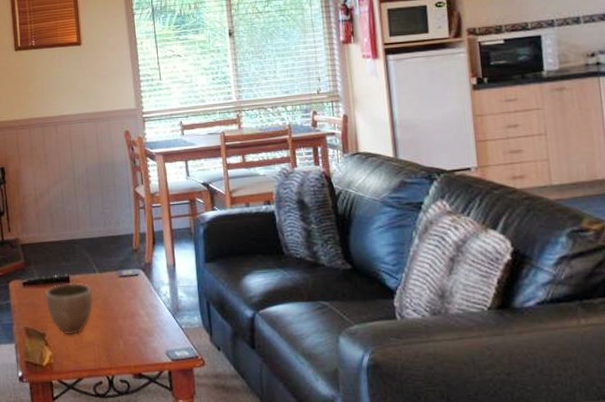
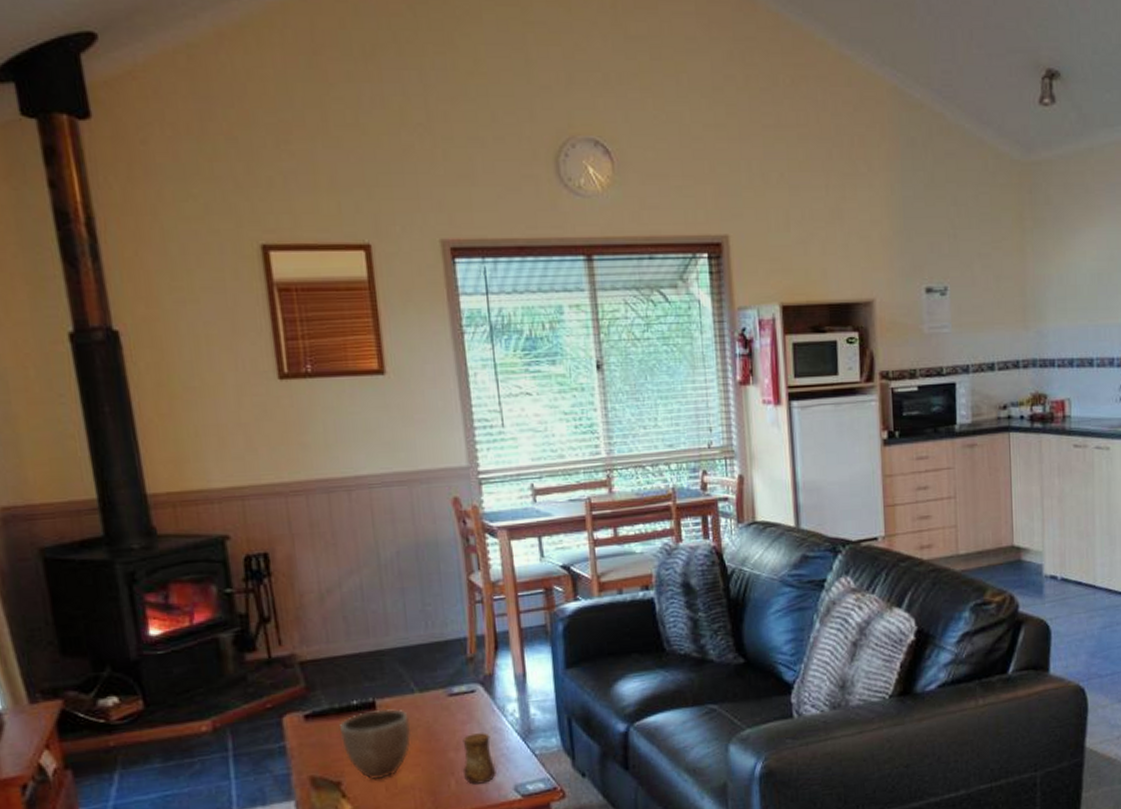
cup: none [128,307,153,347] -> present [462,732,497,785]

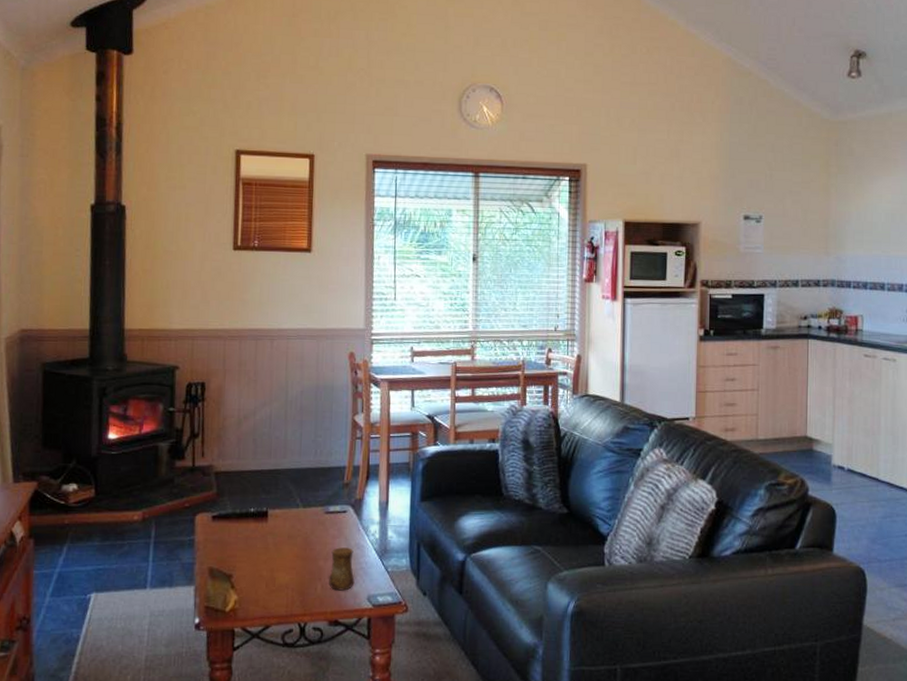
decorative bowl: present [338,708,412,781] -> none [237,518,293,577]

